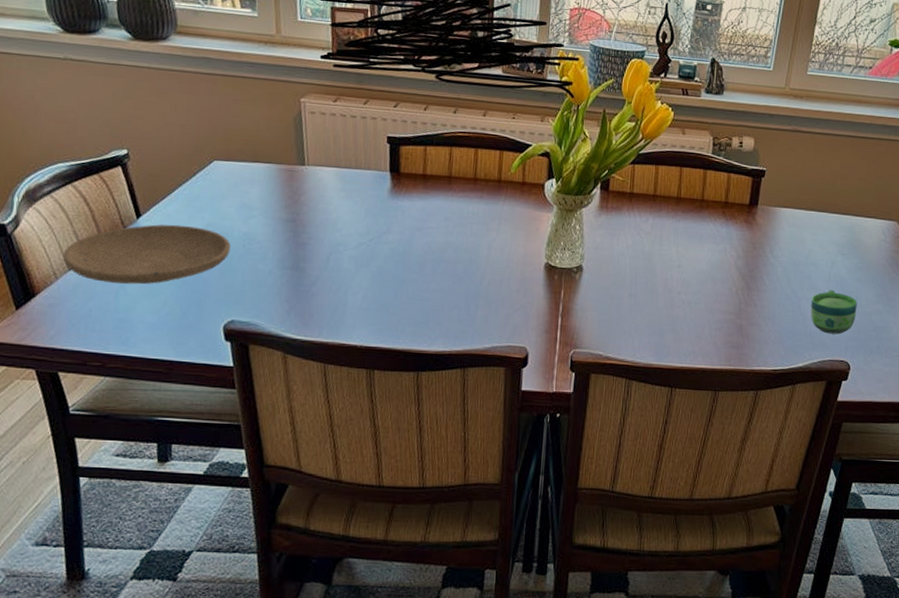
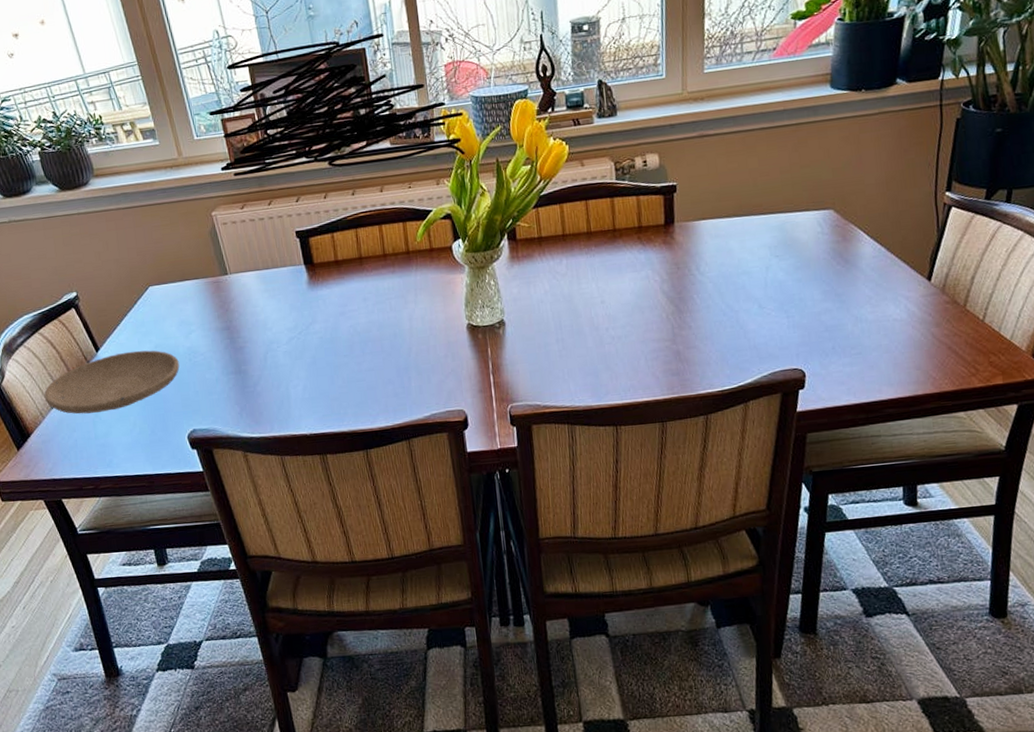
cup: present [810,290,857,335] -> none [749,296,803,343]

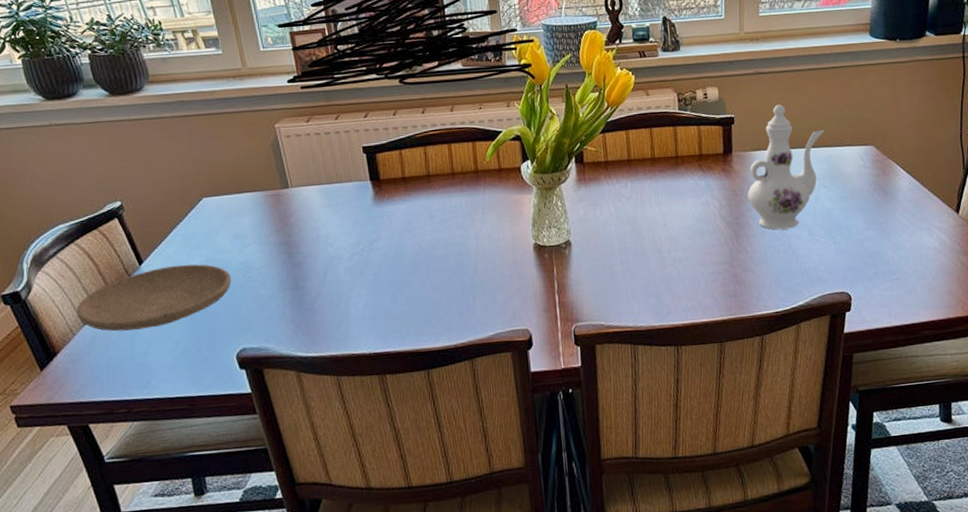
ewer: none [691,169,777,304] -> present [747,104,825,230]

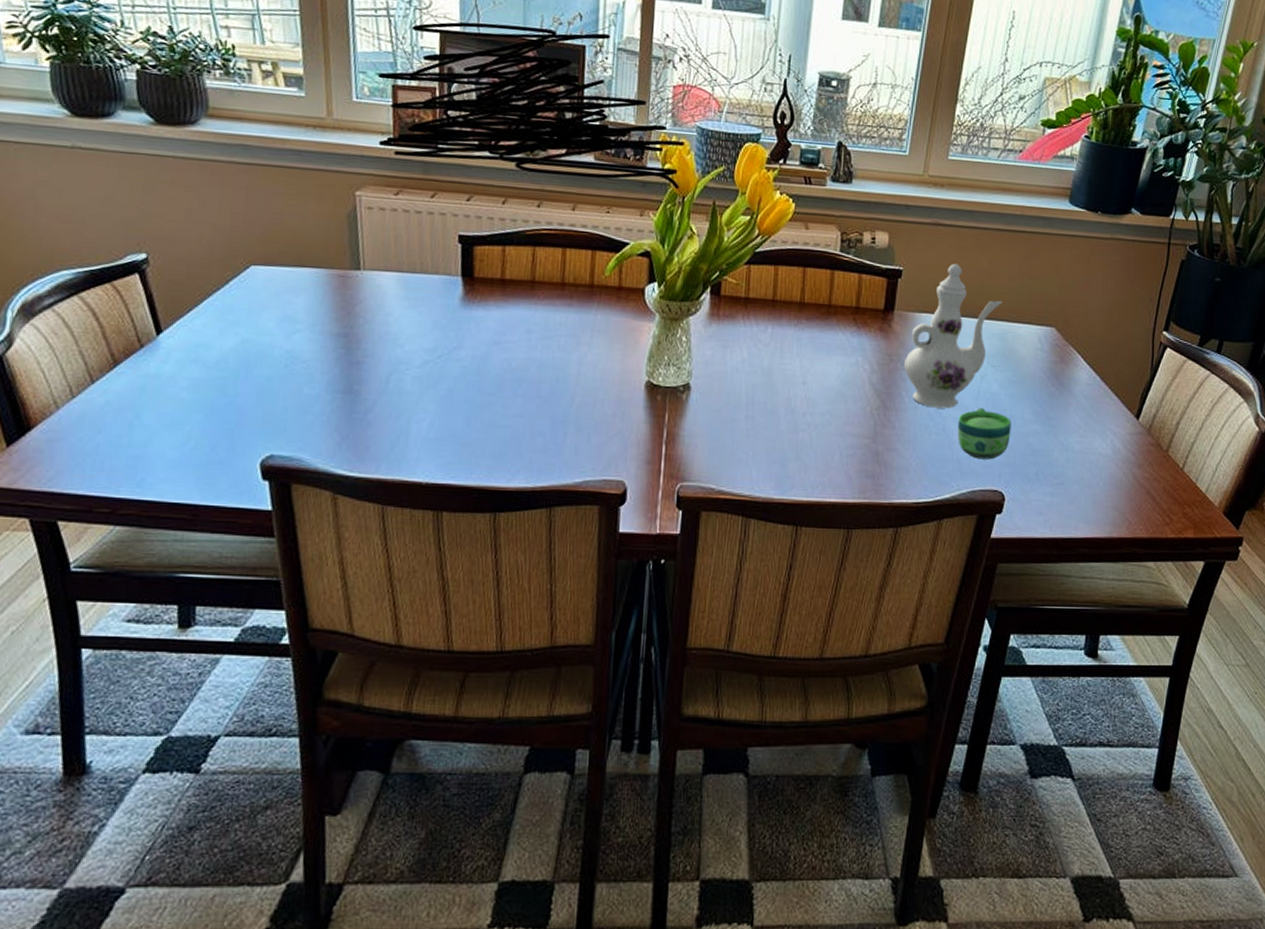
plate: present [76,264,232,332] -> none [65,341,271,414]
cup: none [801,223,849,268] -> present [957,408,1011,460]

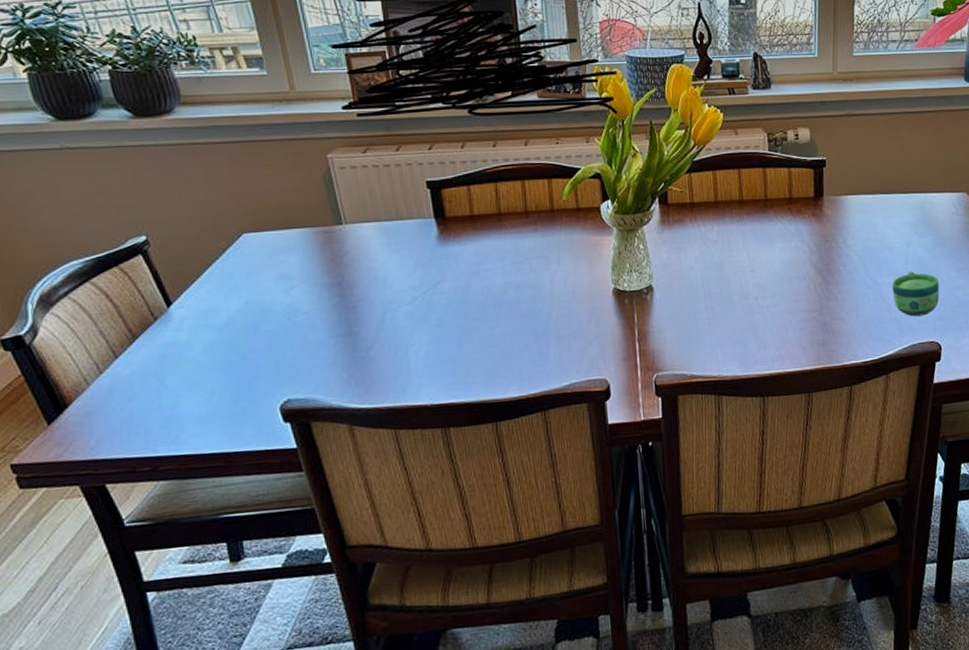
ewer: present [904,263,1003,409] -> none [838,148,918,277]

